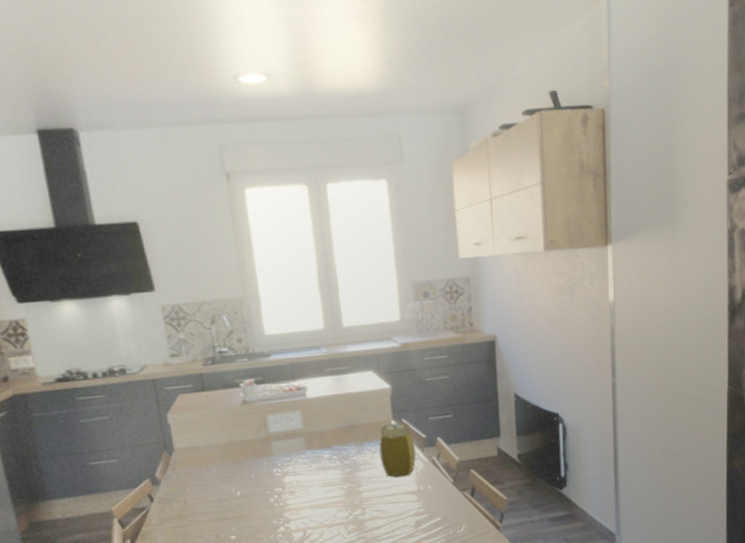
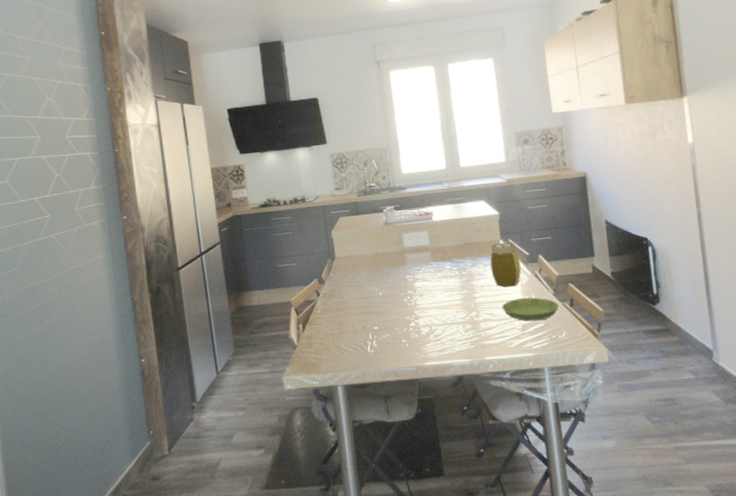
saucer: none [393,488,459,516] -> present [502,297,560,321]

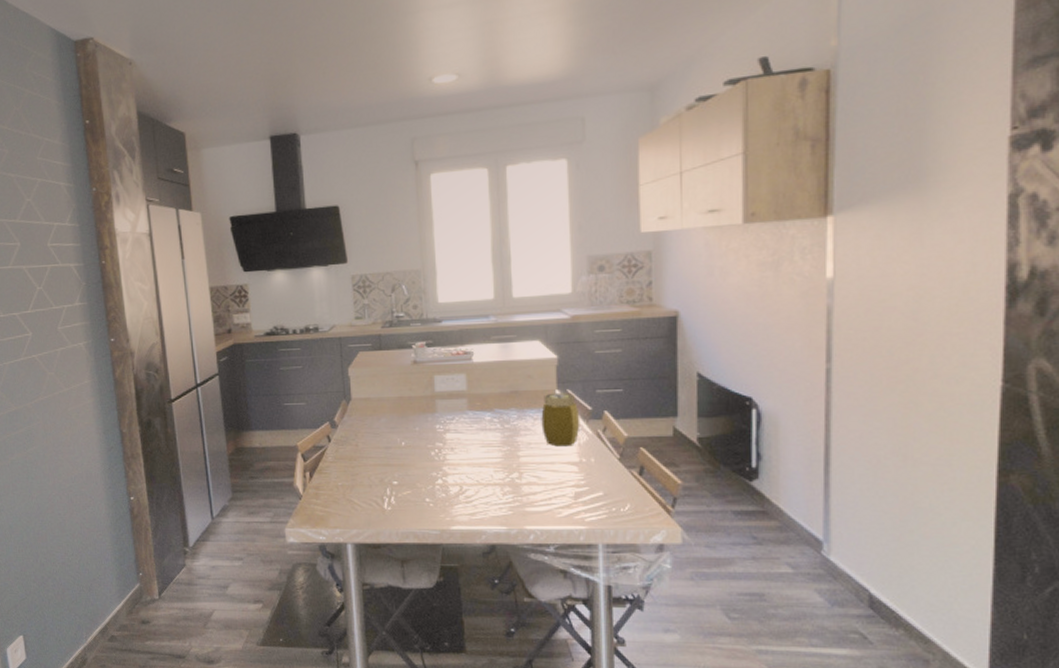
saucer: present [502,297,560,321] -> none [552,461,625,489]

